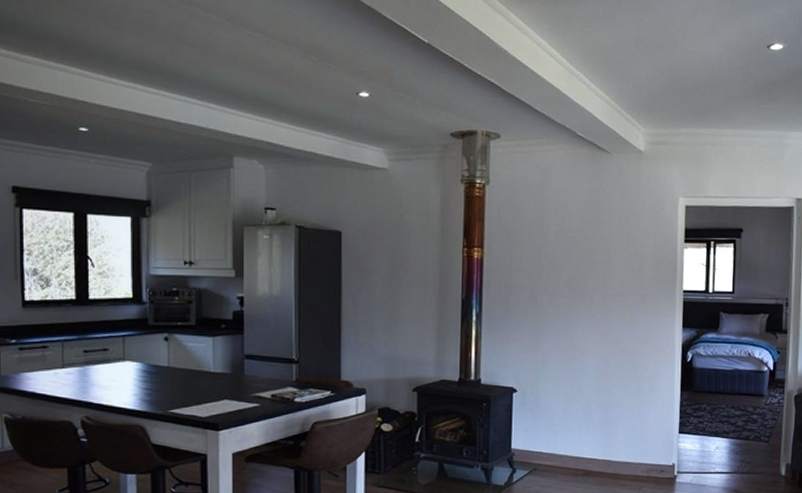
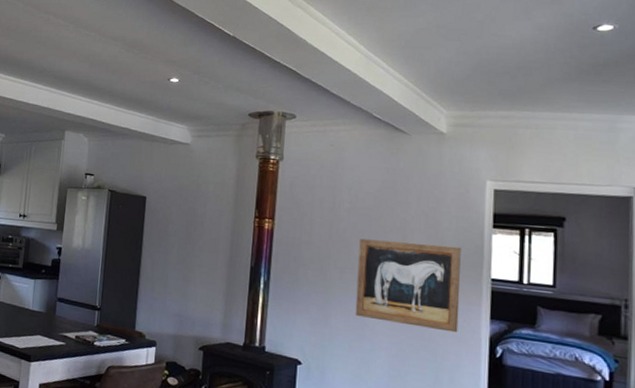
wall art: none [565,261,658,344] -> present [355,238,461,333]

